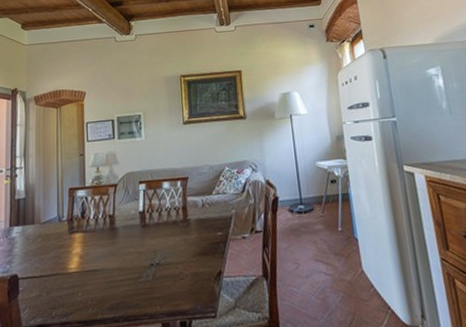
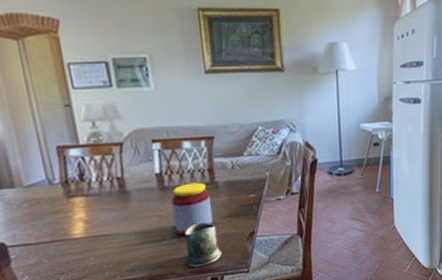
jar: none [150,220,185,274] -> present [171,182,214,236]
mug: none [158,259,191,309] -> present [185,221,222,268]

